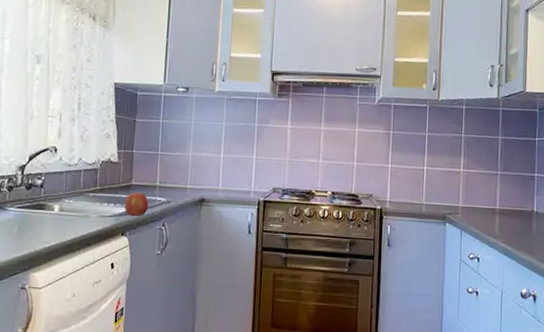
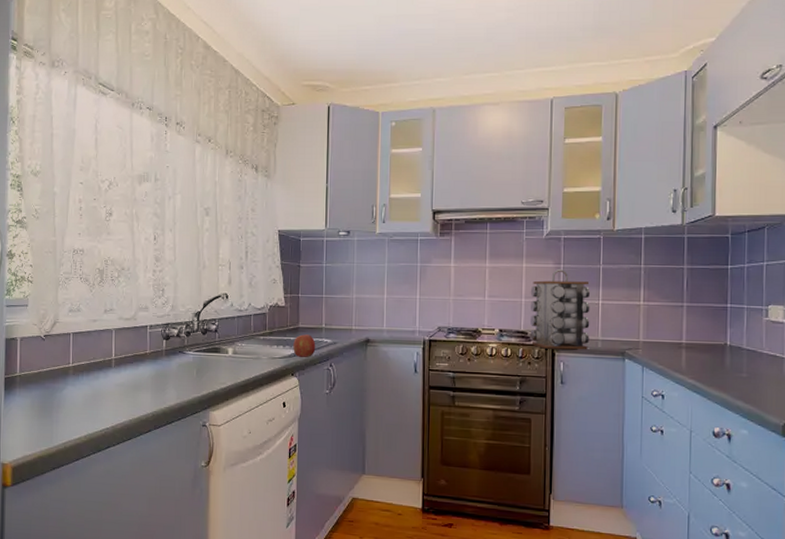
spice rack: none [360,135,417,215] -> present [530,270,591,351]

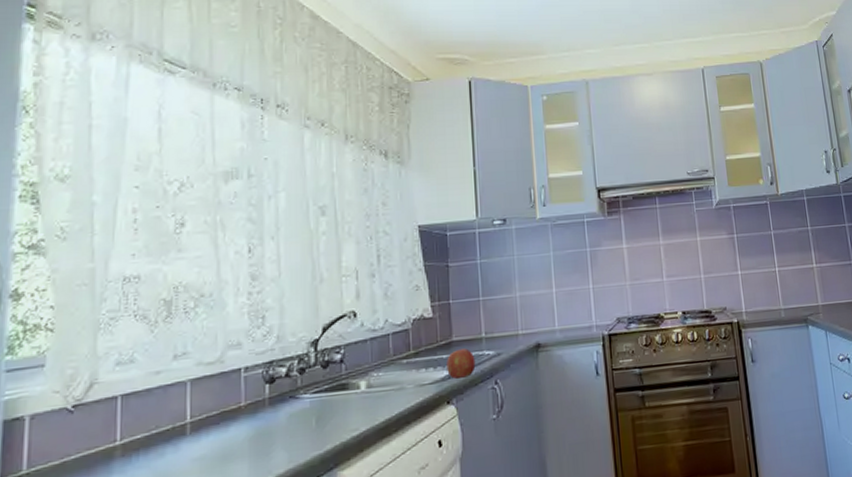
spice rack: present [530,270,591,351] -> none [708,239,773,328]

